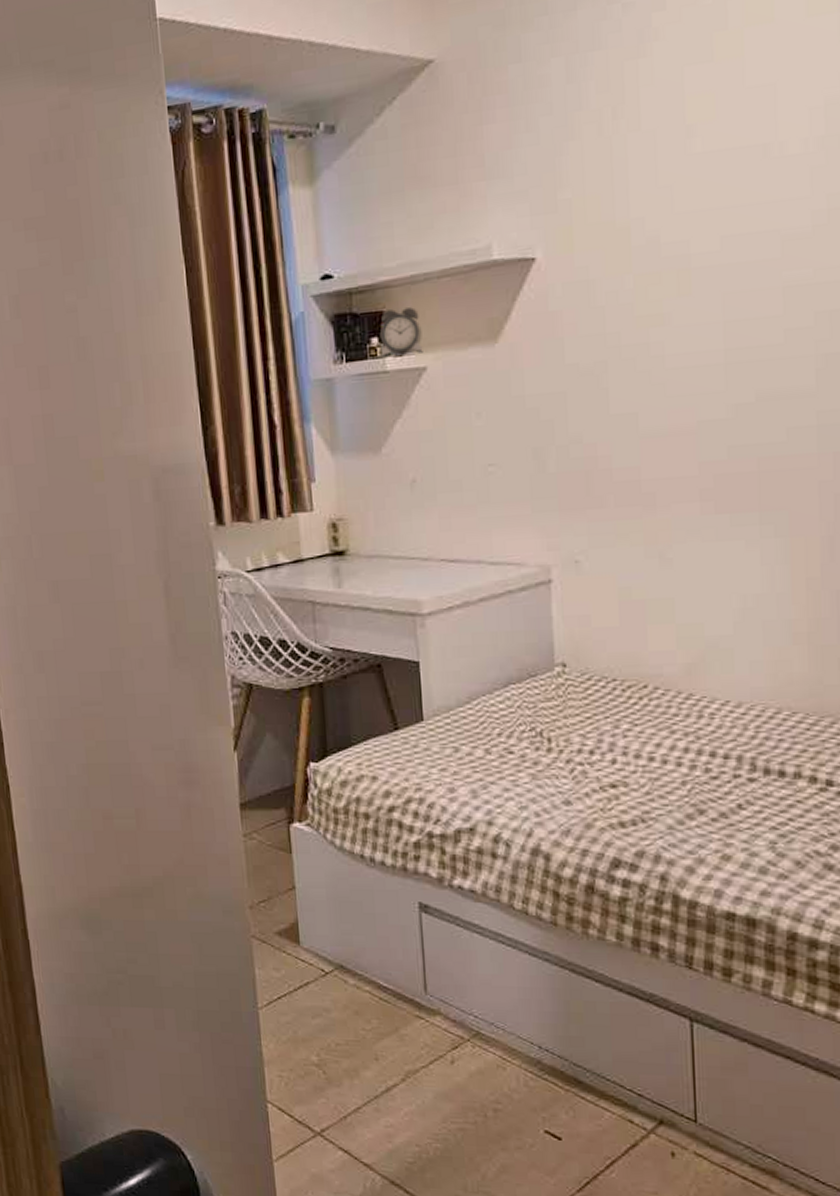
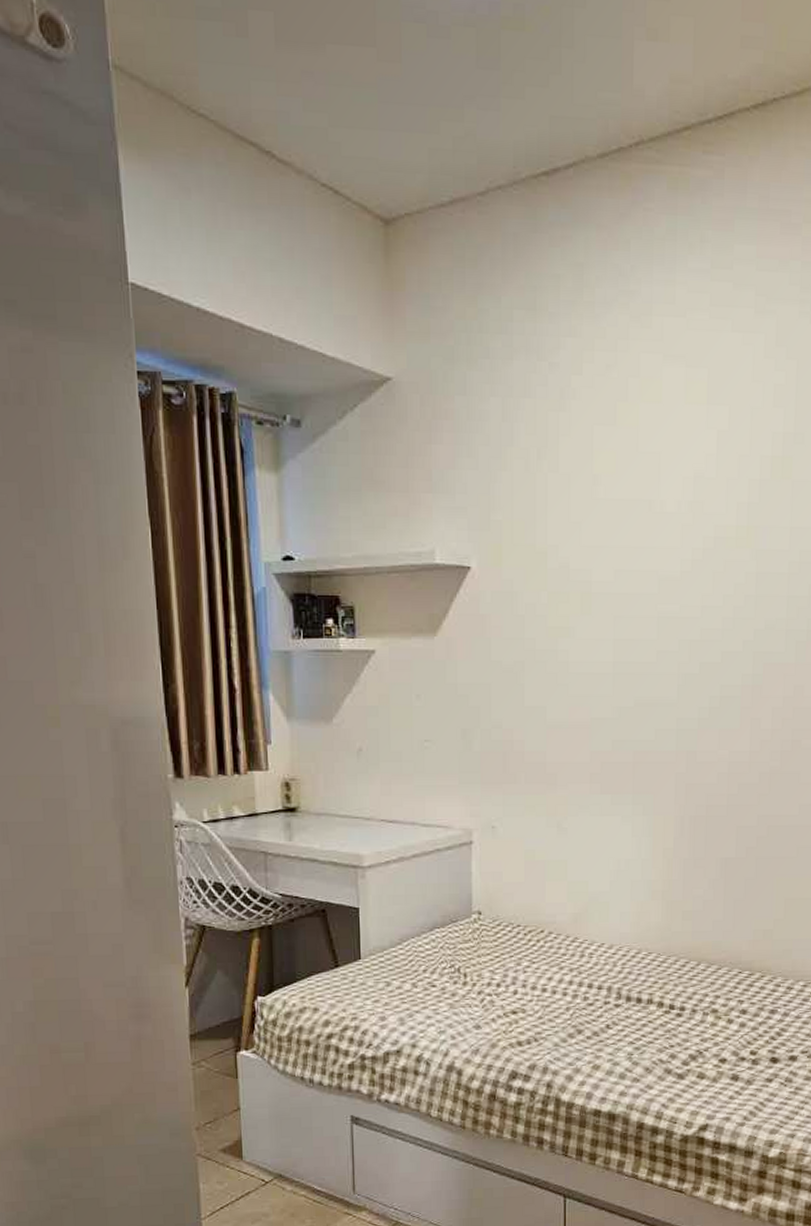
alarm clock: present [379,307,423,357] -> none [334,596,373,637]

